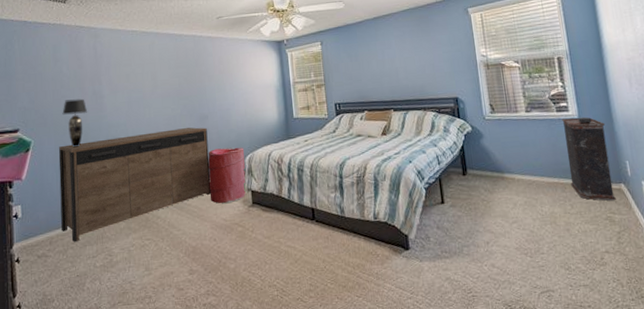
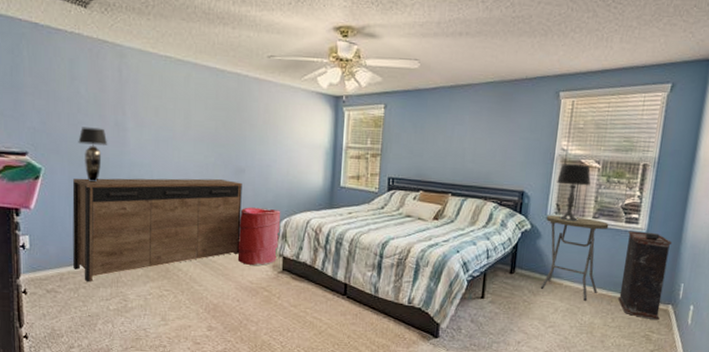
side table: none [483,113,550,192] -> present [540,215,609,301]
table lamp: none [484,66,515,119] -> present [557,164,591,221]

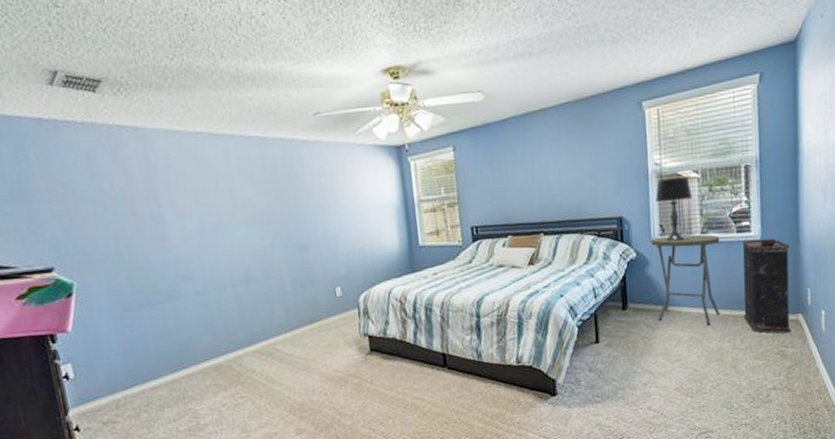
sideboard: present [72,178,242,283] -> none [112,260,318,405]
table lamp: present [78,127,107,183] -> none [110,225,145,290]
laundry hamper: present [237,207,281,266] -> none [311,284,362,352]

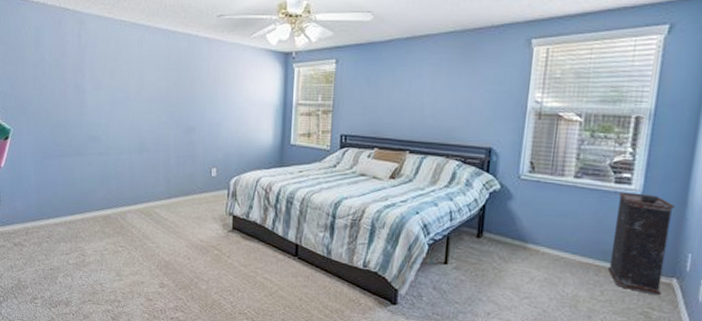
side table: present [651,234,720,326] -> none [513,173,595,271]
table lamp: present [655,177,692,242] -> none [530,117,571,181]

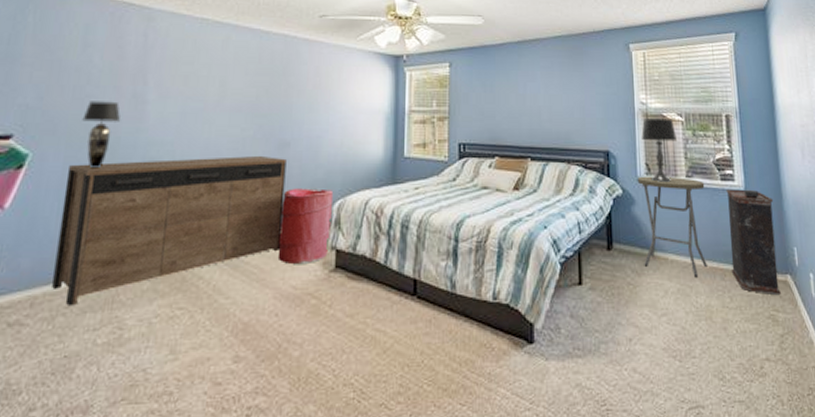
sideboard: none [36,137,193,237] -> present [50,156,287,307]
table lamp: none [42,90,68,142] -> present [82,101,120,169]
laundry hamper: none [188,165,231,224] -> present [277,188,334,264]
side table: none [513,173,595,271] -> present [637,176,708,278]
table lamp: none [530,117,571,181] -> present [642,118,677,182]

